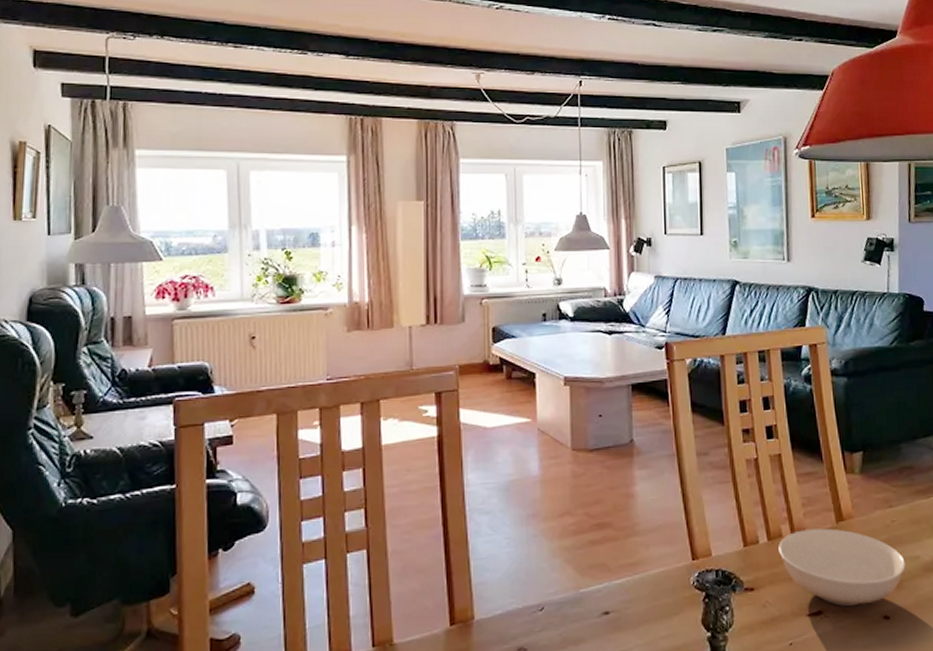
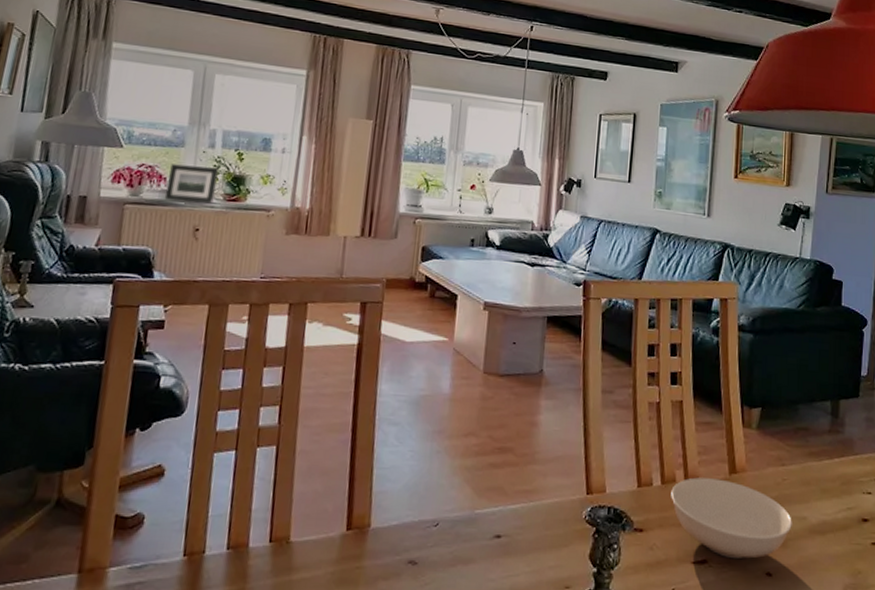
picture frame: none [214,269,267,311] -> present [164,164,219,204]

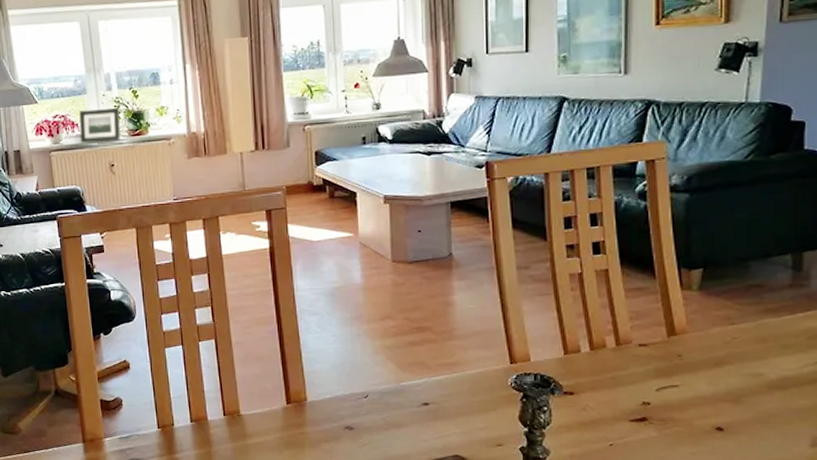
bowl: present [671,477,792,559] -> none [602,342,746,415]

